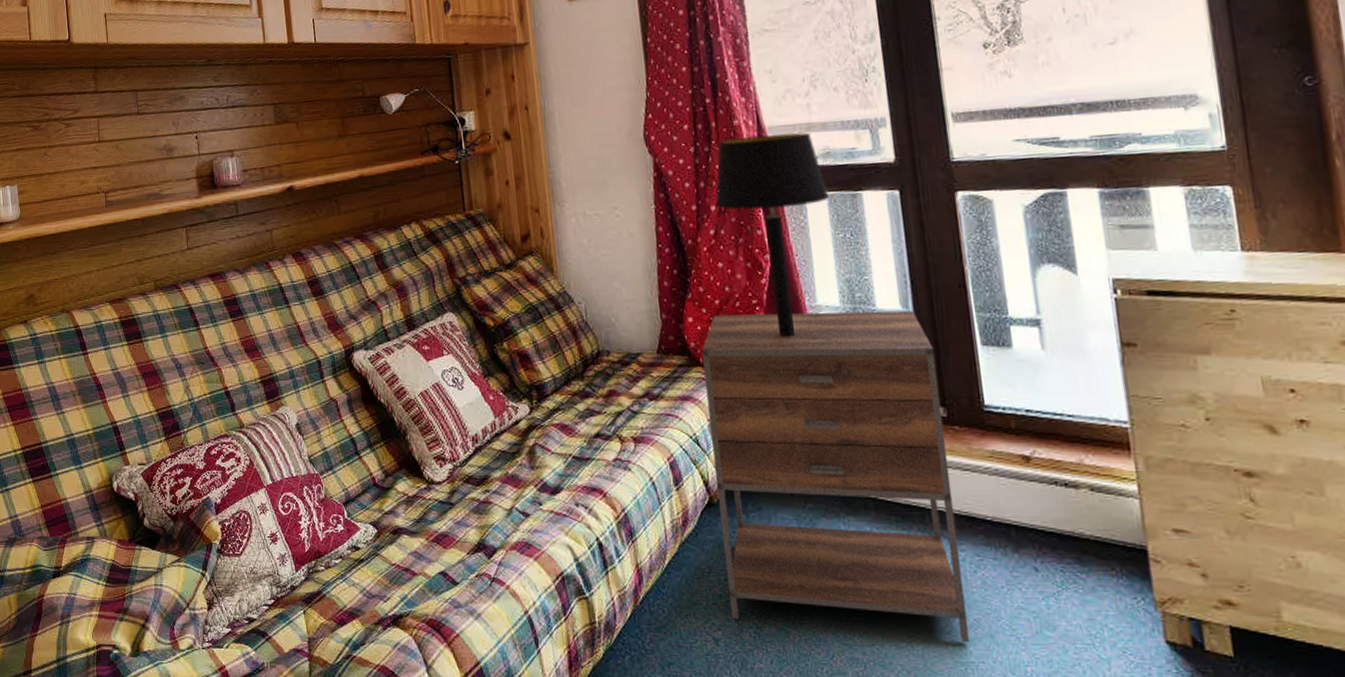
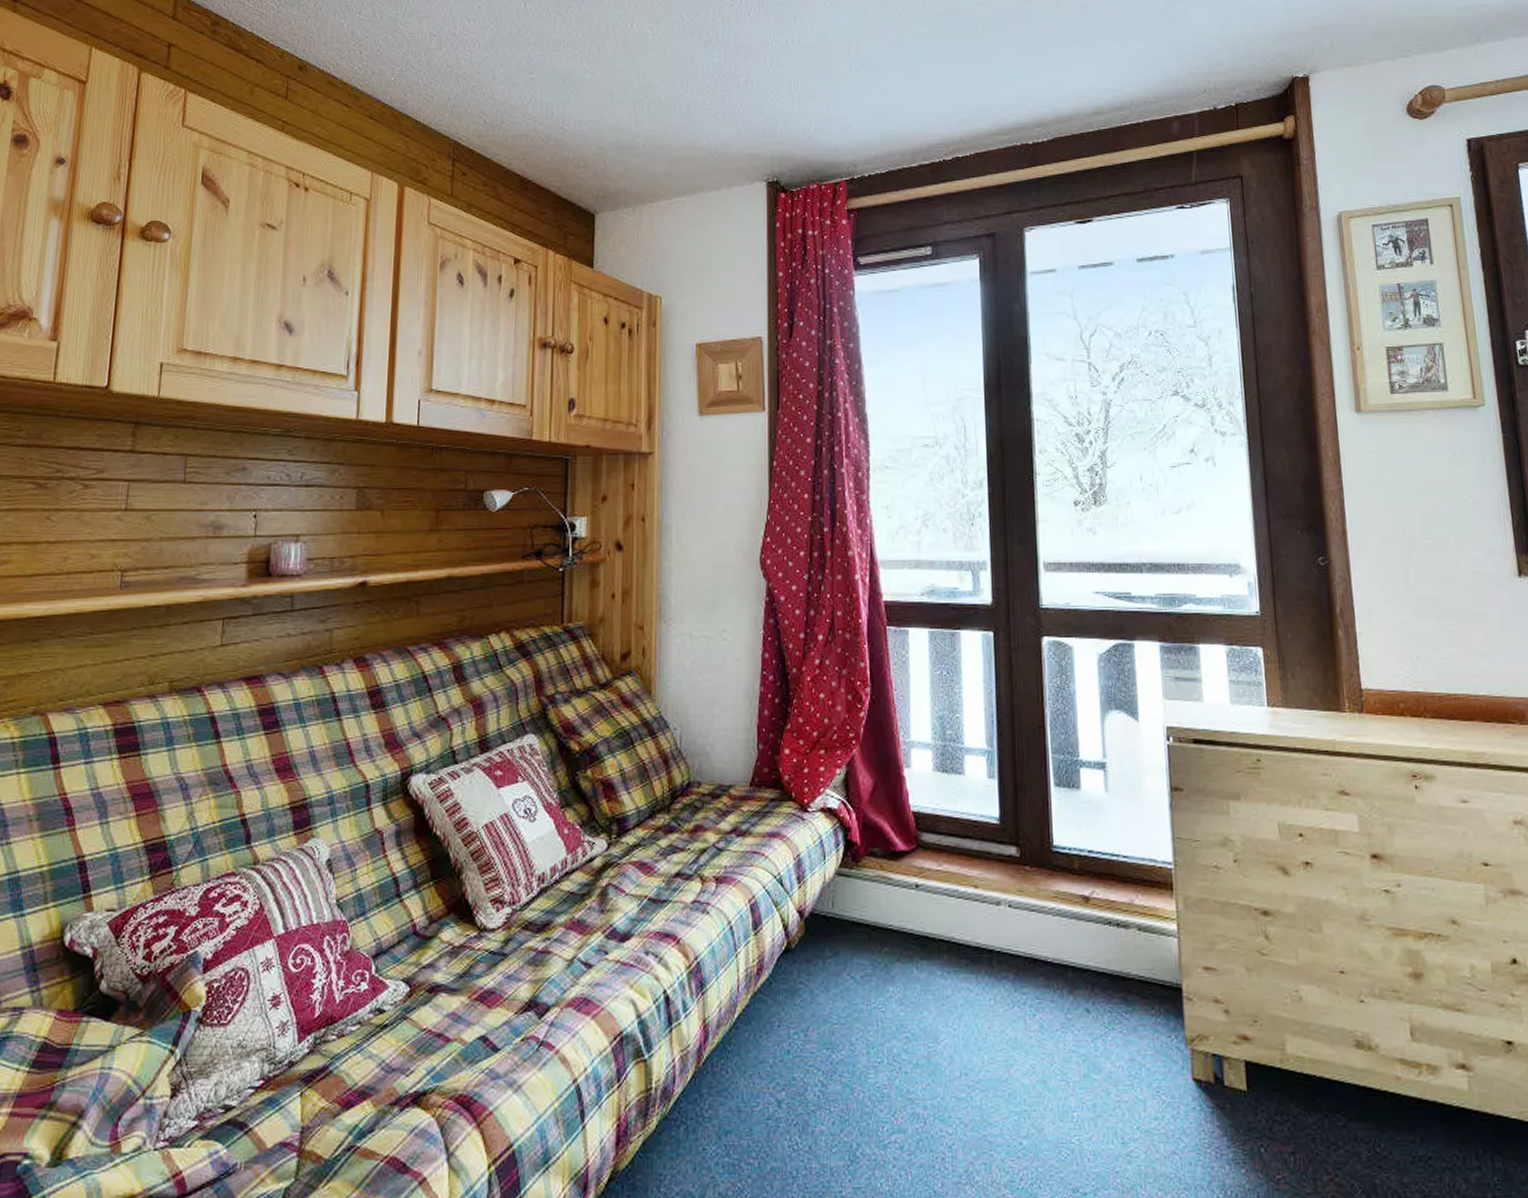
nightstand: present [702,311,971,642] -> none [795,747,1025,1090]
table lamp: present [715,132,830,337] -> none [822,568,931,773]

